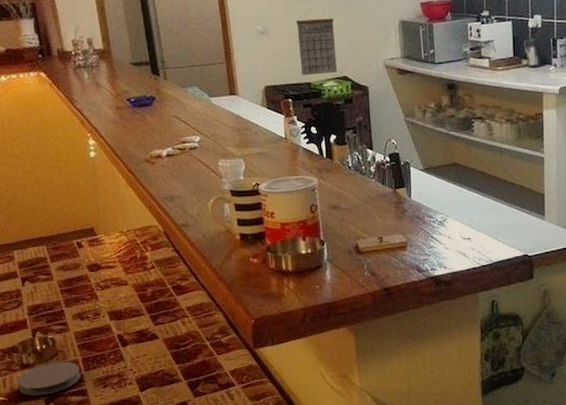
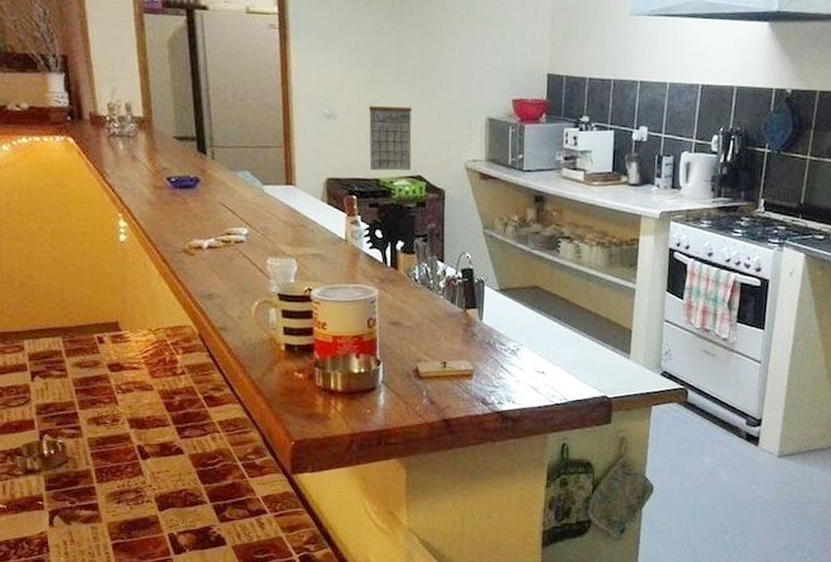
coaster: present [17,361,81,396] -> none [19,470,92,506]

